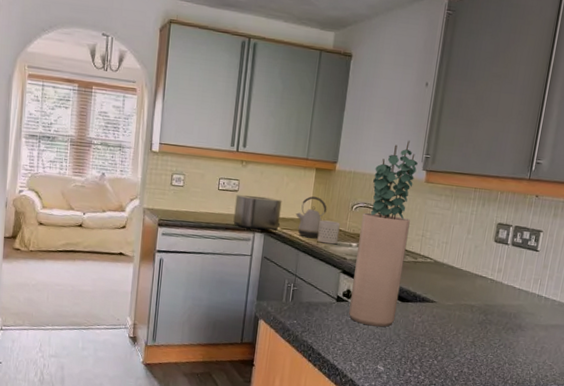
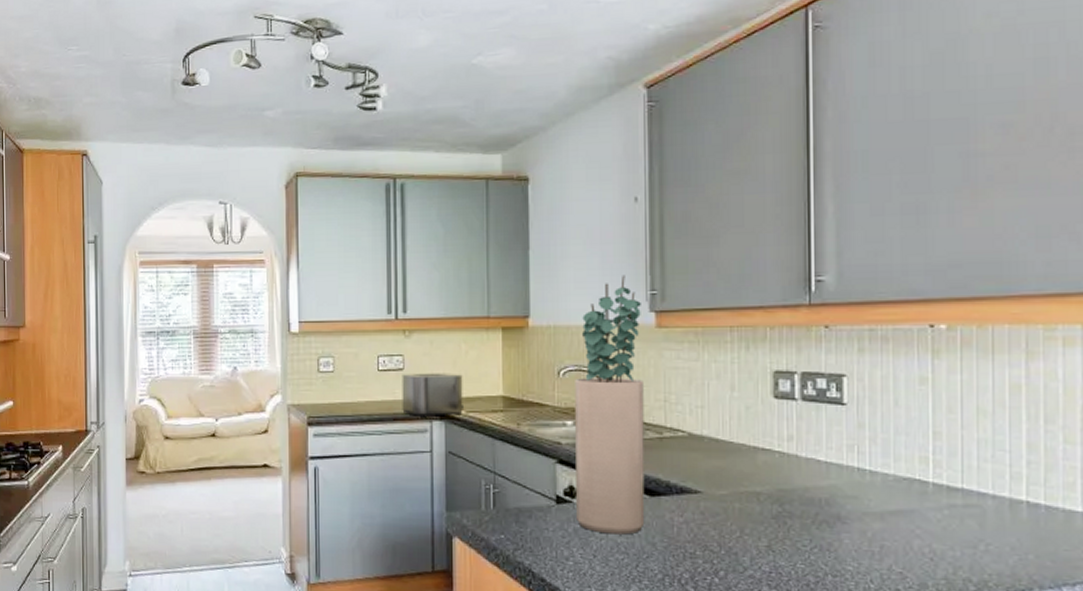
kettle: present [296,196,327,239] -> none [483,365,525,421]
mug: present [317,220,340,245] -> none [517,394,546,426]

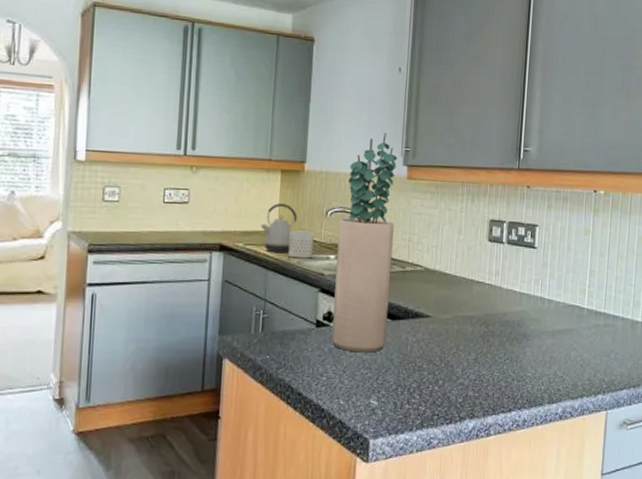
toaster: present [402,373,465,417] -> none [184,206,243,248]
kettle: none [483,365,525,421] -> present [261,203,298,254]
mug: none [517,394,546,426] -> present [288,230,314,259]

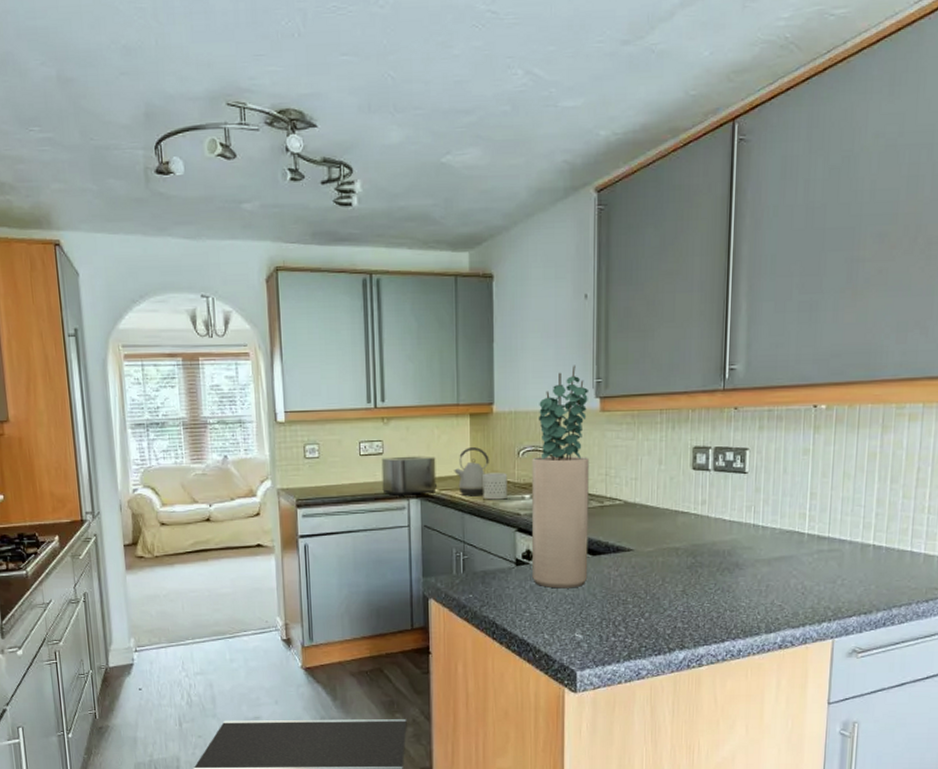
toaster: none [184,206,243,248] -> present [381,455,438,496]

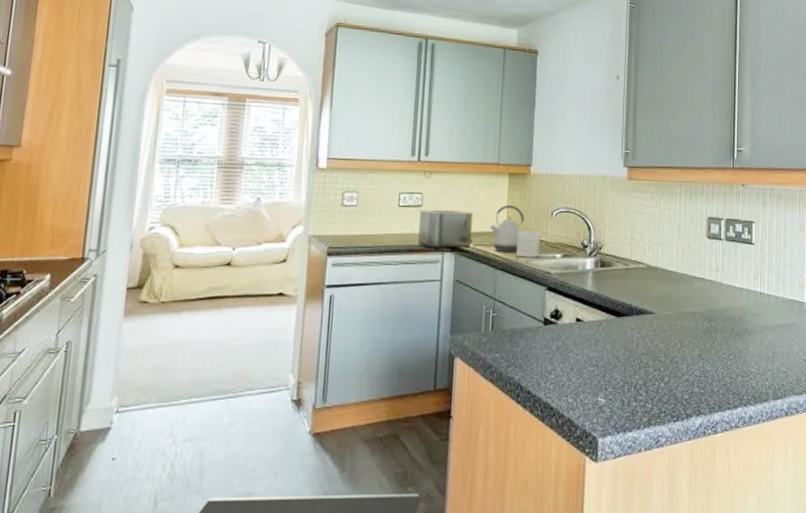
vase: present [532,365,589,589] -> none [559,136,617,350]

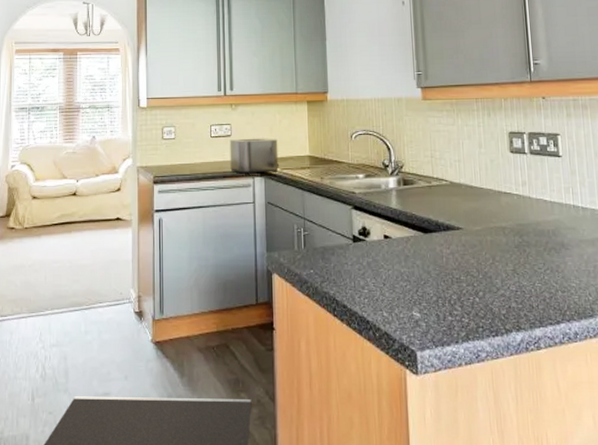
kettle: present [490,205,525,253] -> none [294,131,326,176]
mug: present [516,231,541,258] -> none [320,154,343,179]

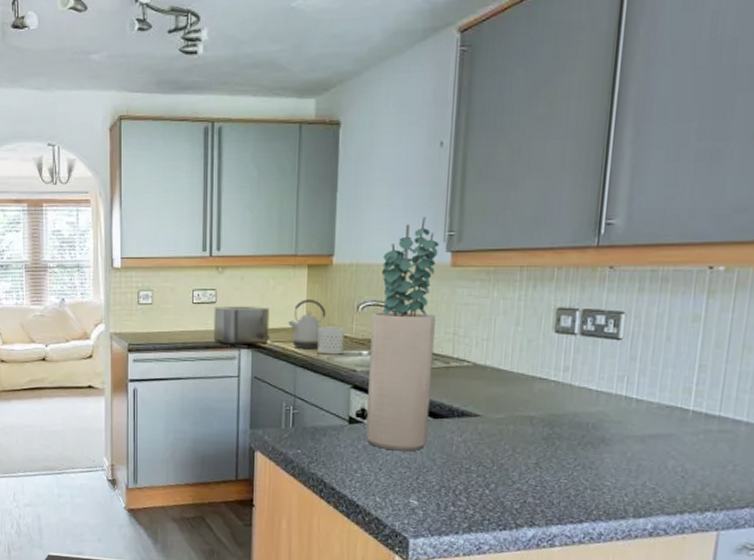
kettle: none [294,131,326,176] -> present [288,300,326,350]
mug: none [320,154,343,179] -> present [317,326,345,355]
vase: none [364,59,421,266] -> present [366,216,439,452]

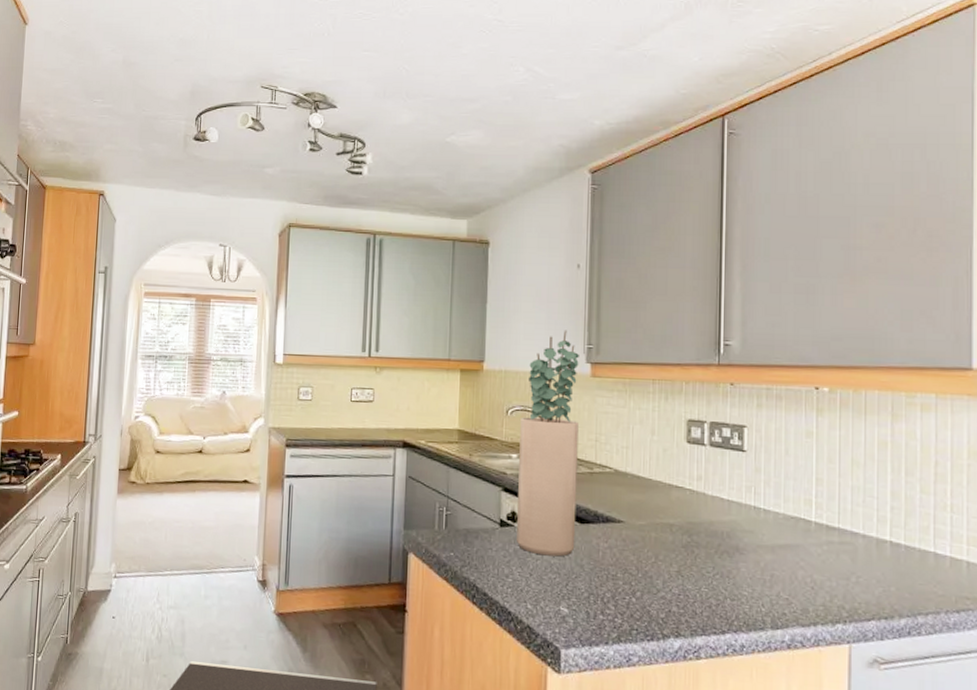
toaster: present [213,306,270,345] -> none [370,405,425,445]
kettle: present [288,300,326,350] -> none [442,402,478,451]
mug: present [317,326,345,355] -> none [469,429,495,457]

